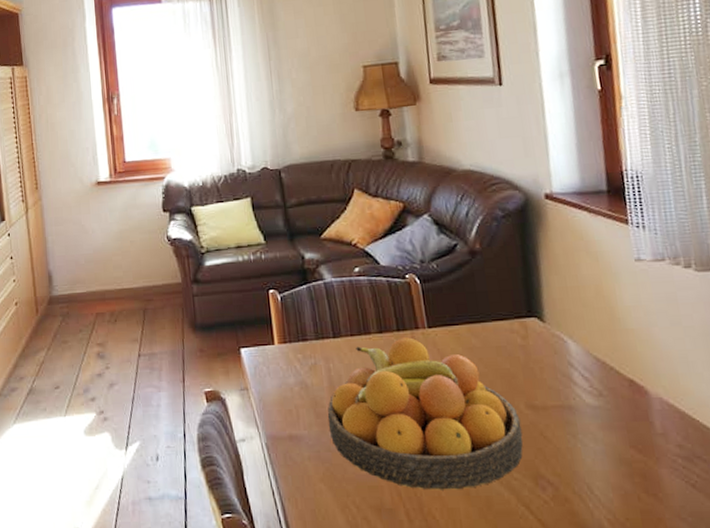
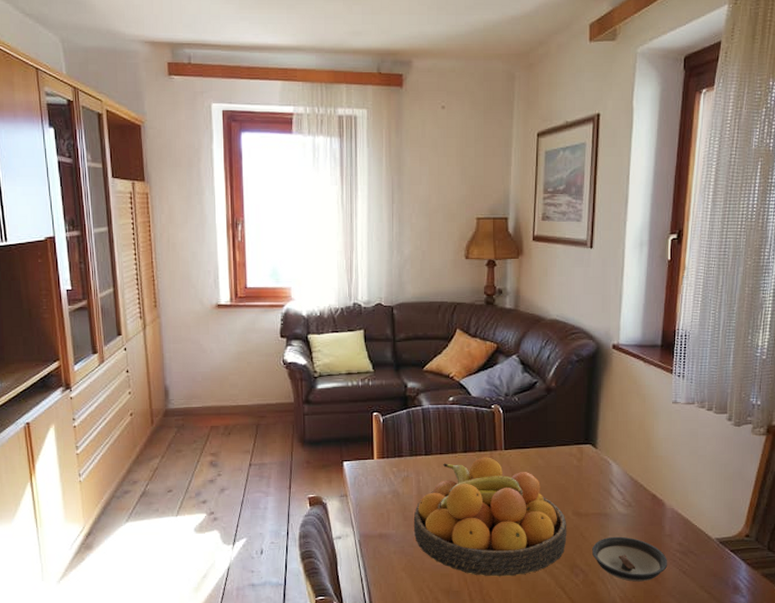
saucer: none [559,436,668,498] -> present [592,536,668,582]

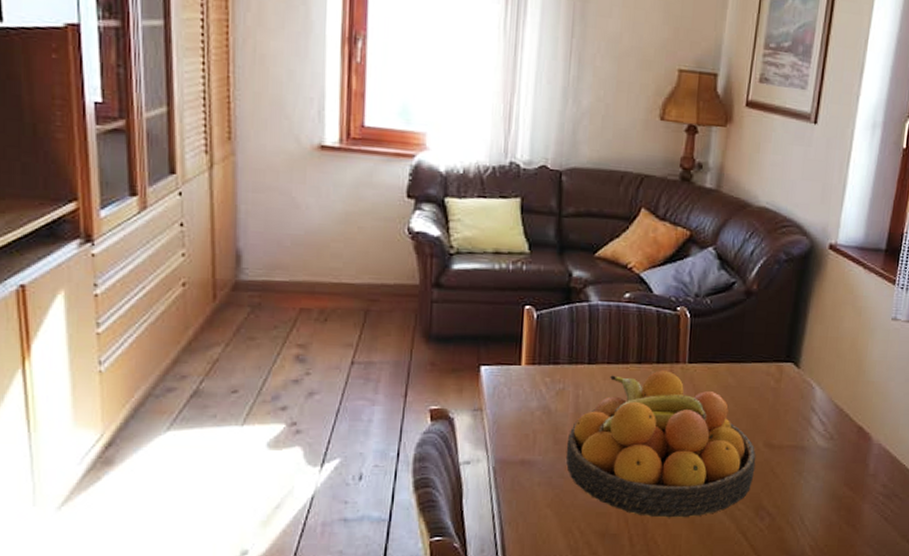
saucer: present [592,536,668,582] -> none [782,474,869,528]

